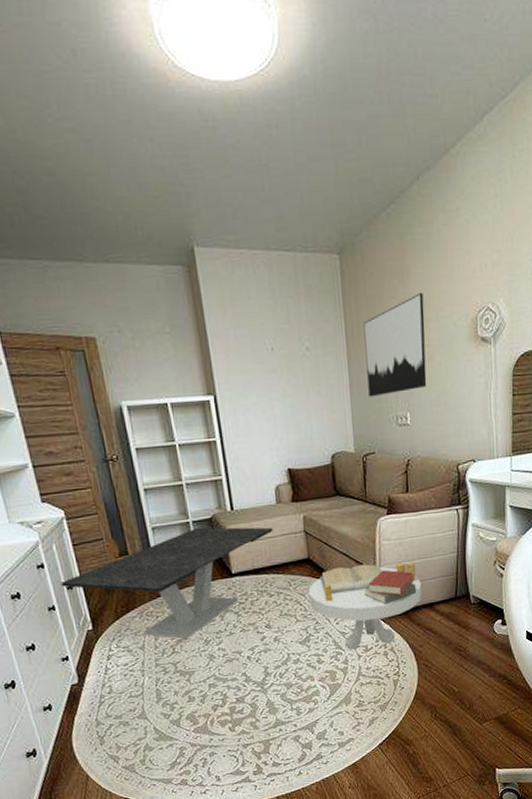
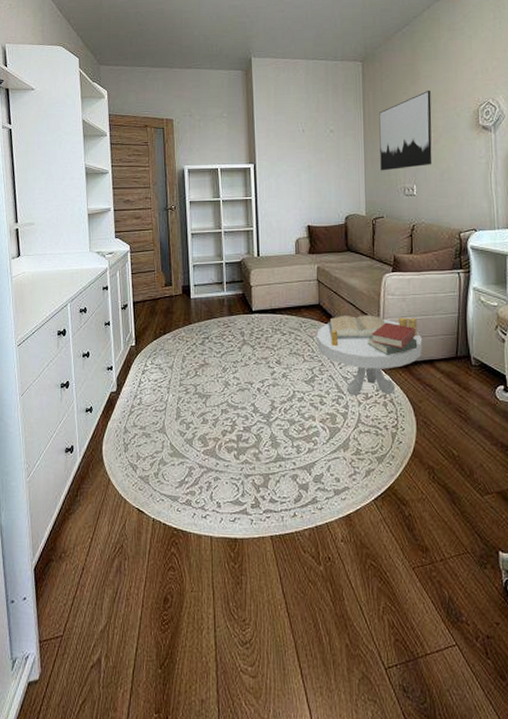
coffee table: present [60,527,273,640] -> none [117,268,291,365]

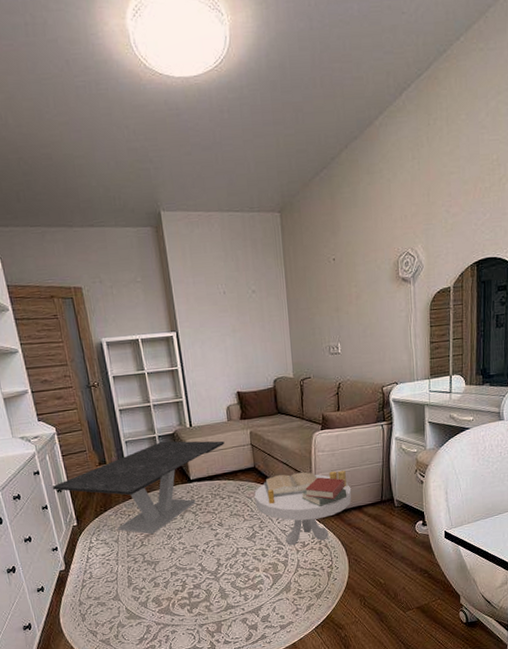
coffee table: none [117,268,291,365] -> present [52,441,225,535]
wall art: present [379,91,432,171] -> none [300,242,355,331]

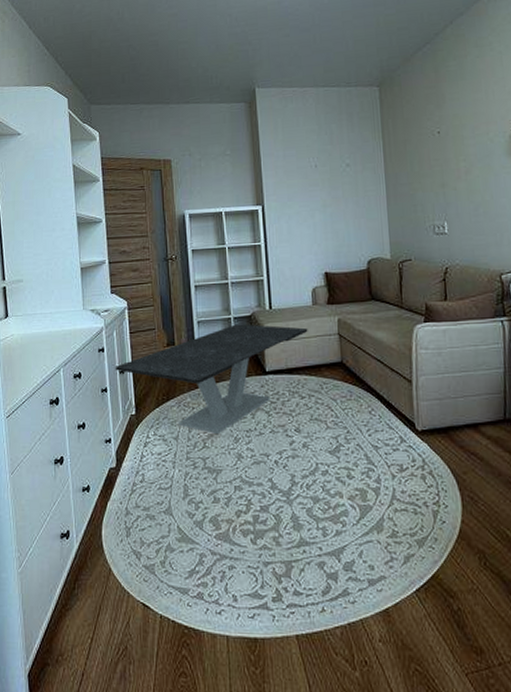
side table: present [254,470,352,545] -> none [340,372,465,467]

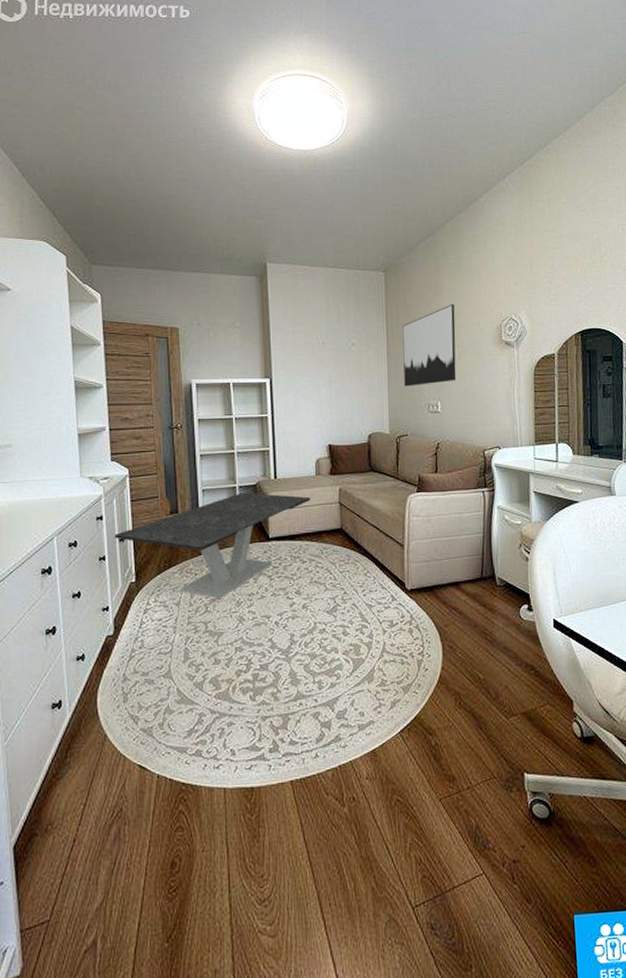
wall art: none [400,115,465,208] -> present [402,304,457,387]

